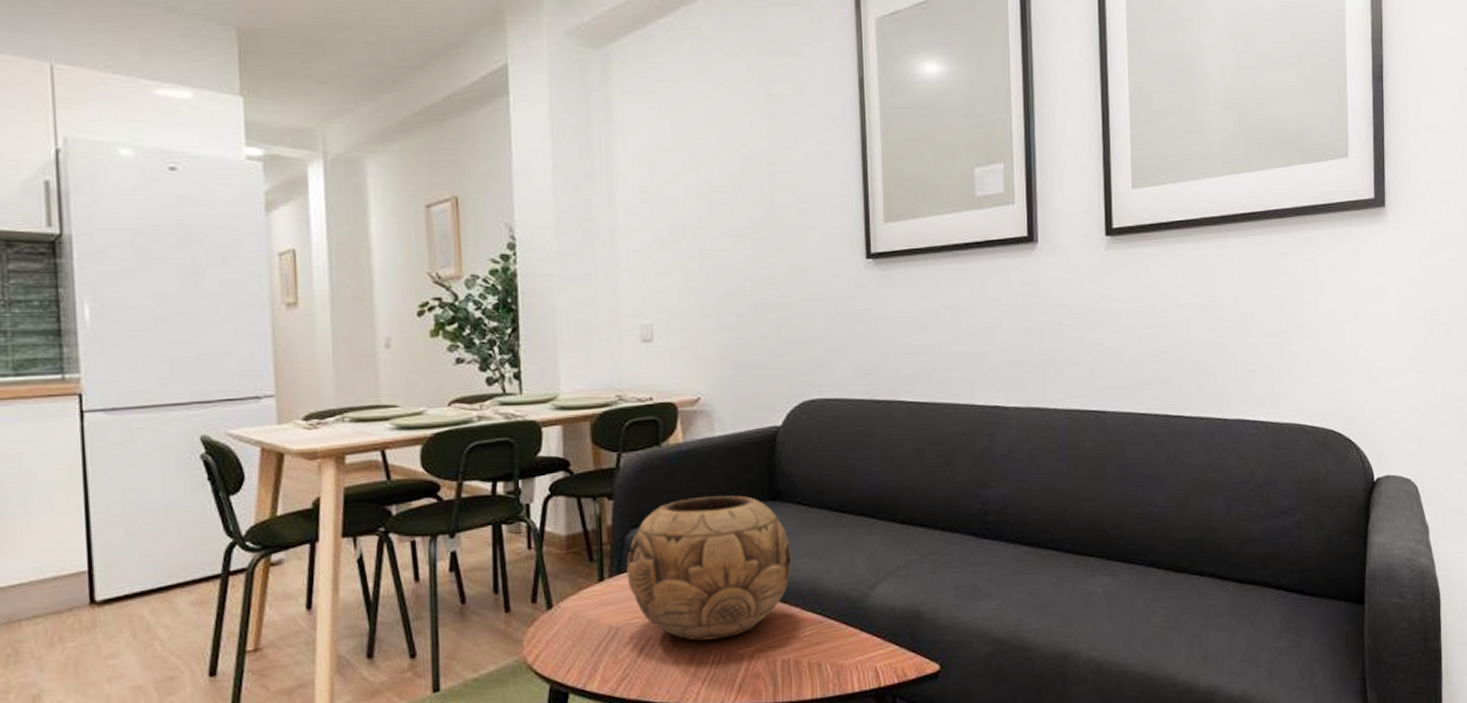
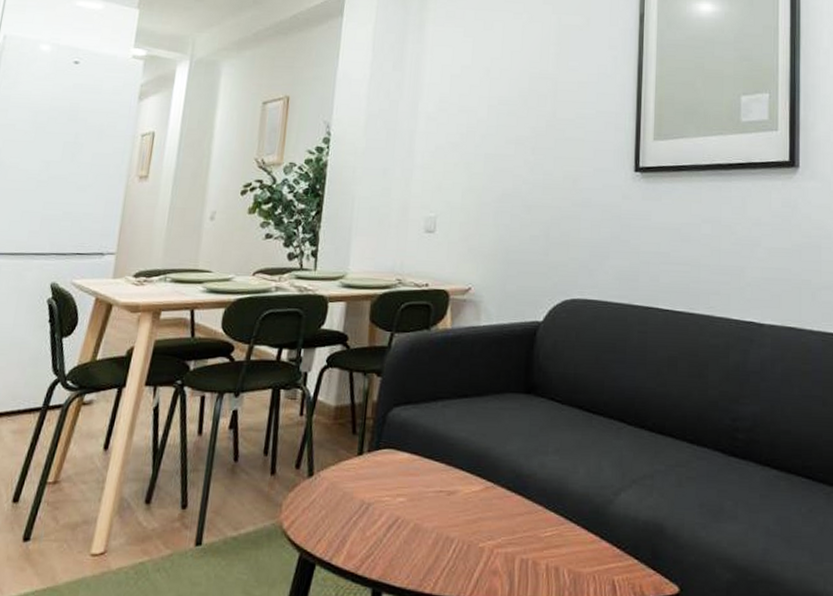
decorative bowl: present [626,495,792,641] -> none [384,382,541,529]

